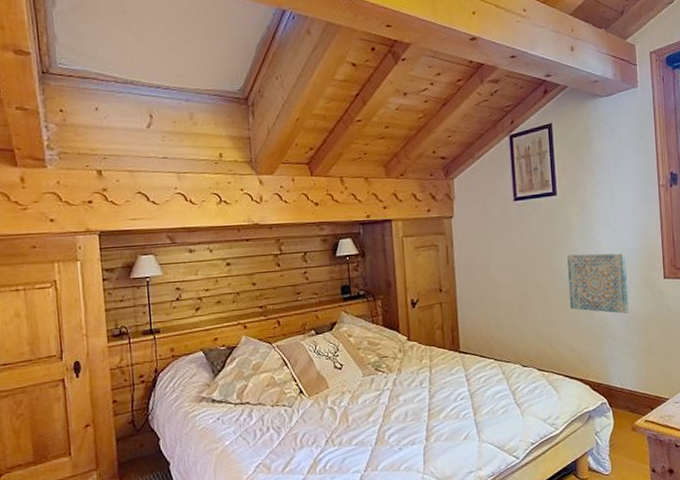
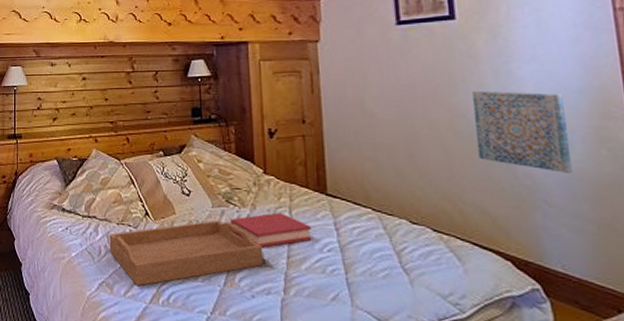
serving tray: none [263,387,409,461] -> present [109,220,264,287]
hardback book: none [379,373,448,406] -> present [229,212,312,248]

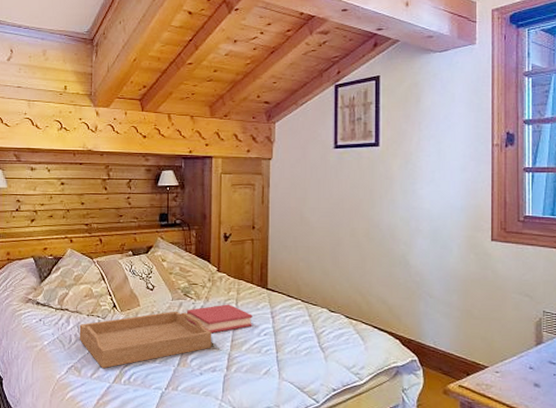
wall art: present [472,90,572,173] -> none [384,205,449,272]

